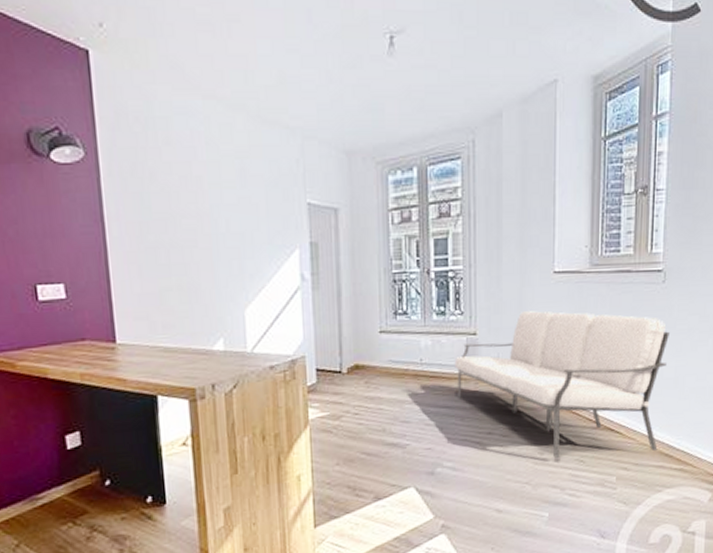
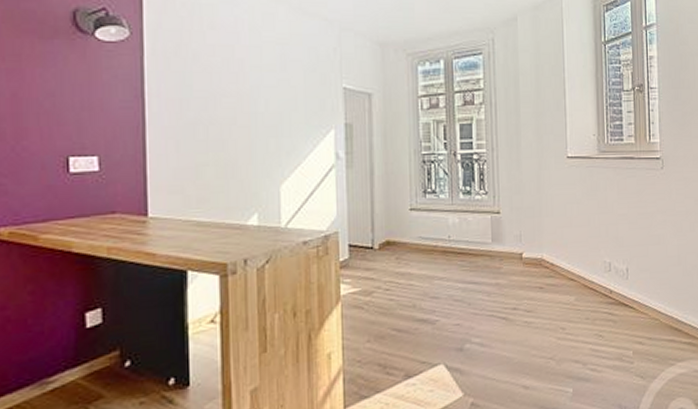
sofa: present [454,311,671,458] -> none [480,192,671,333]

